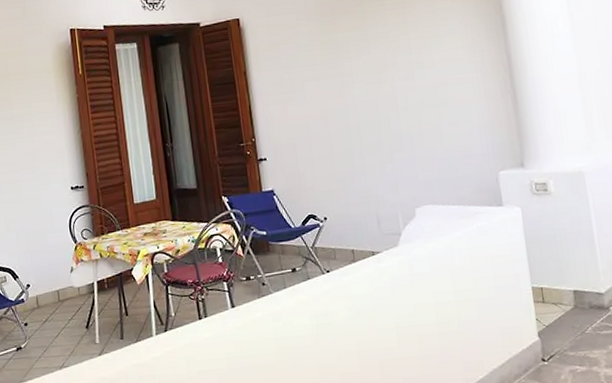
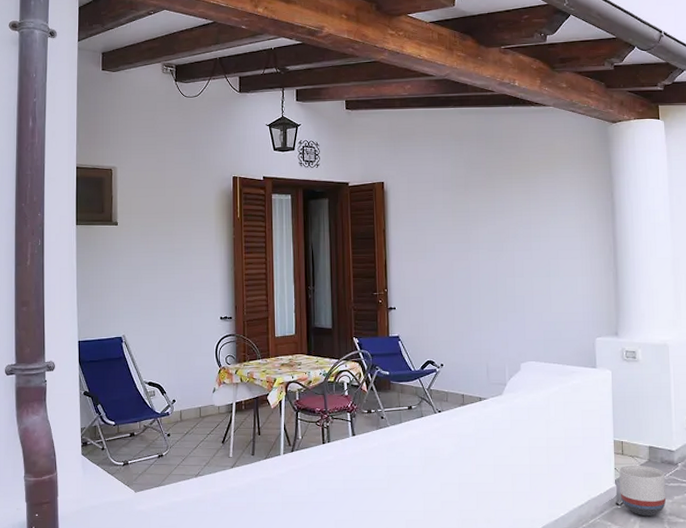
planter: none [541,312,600,372] -> present [619,465,667,517]

